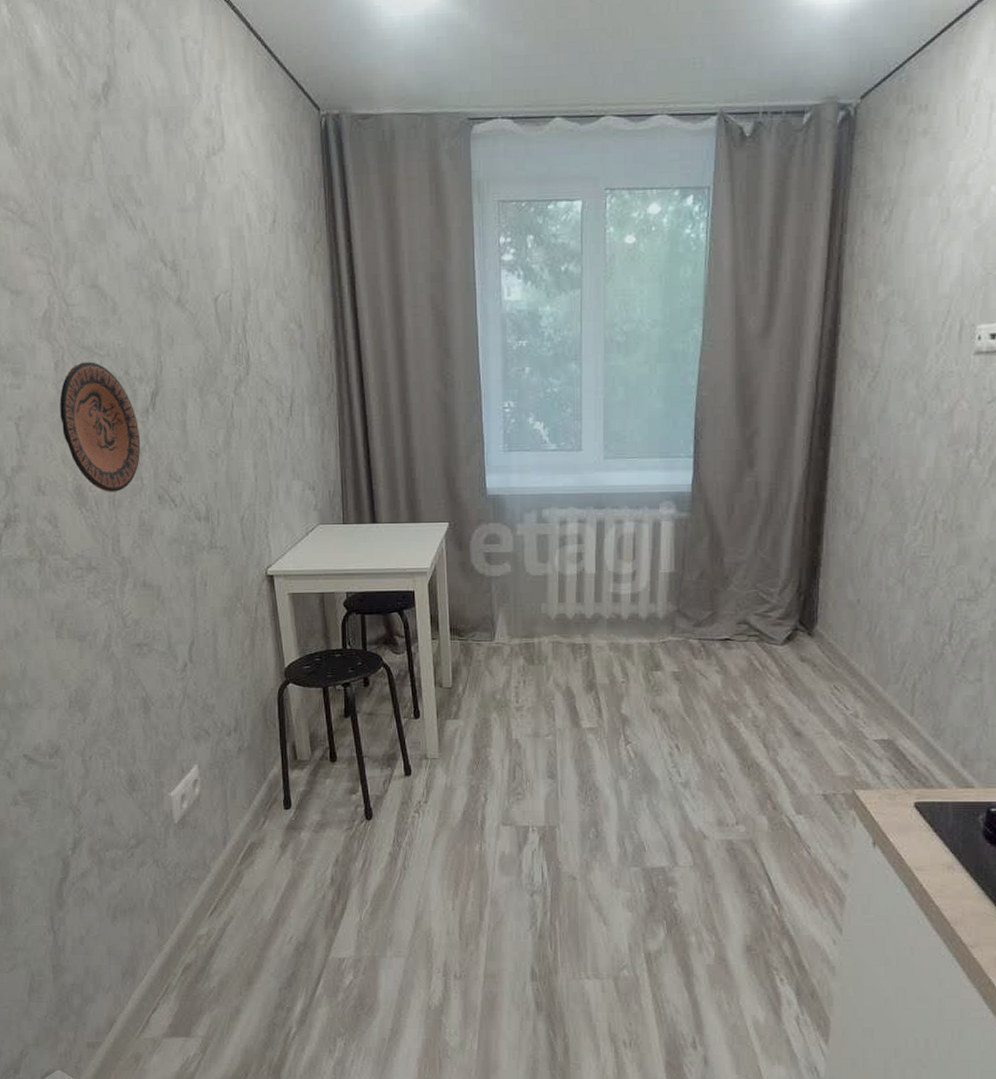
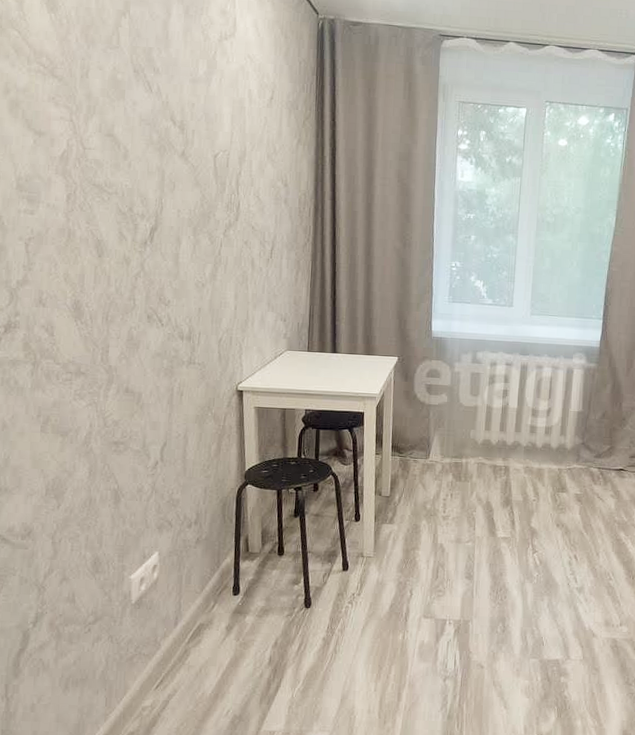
decorative plate: present [59,361,141,492] -> none [67,197,137,309]

